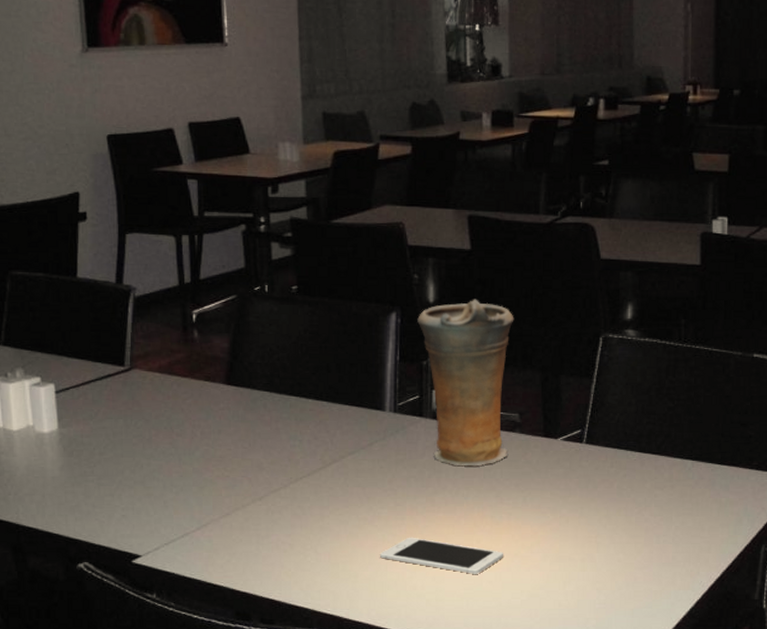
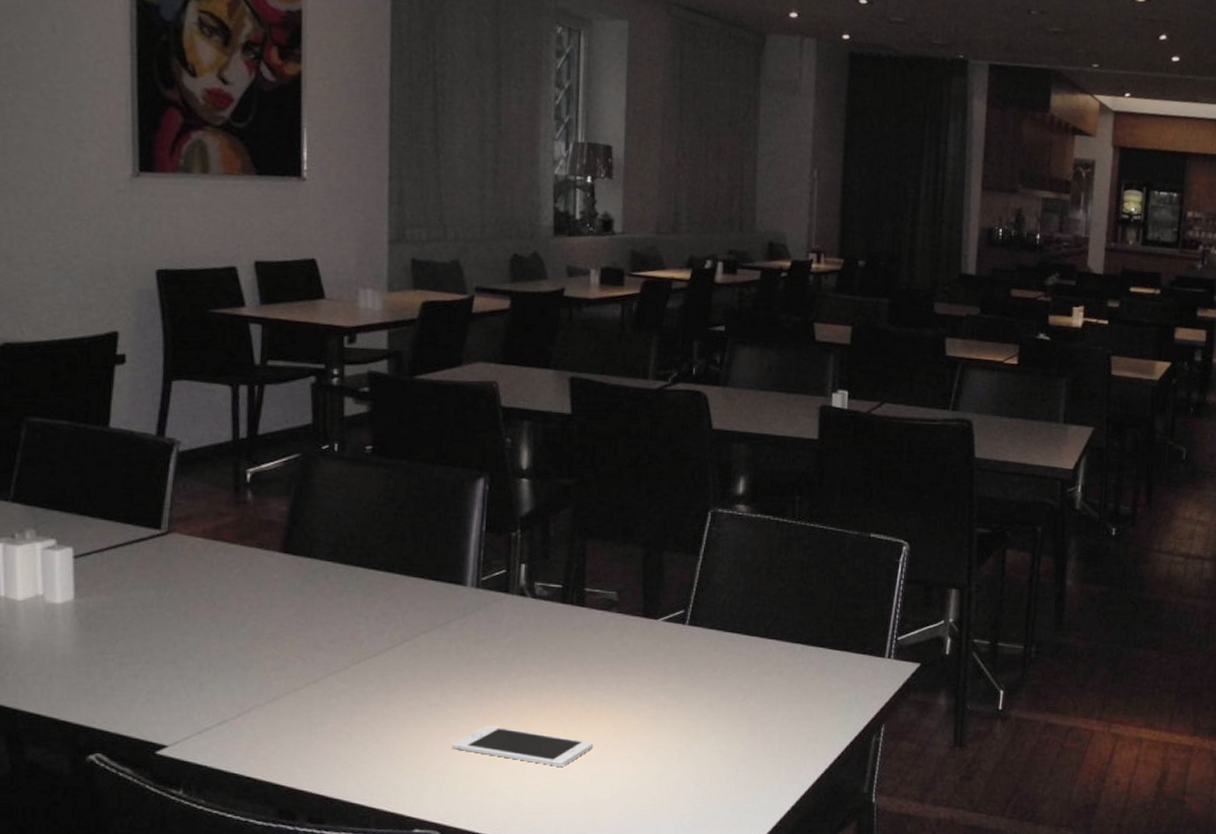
vase: present [417,299,514,466] -> none [508,466,616,647]

